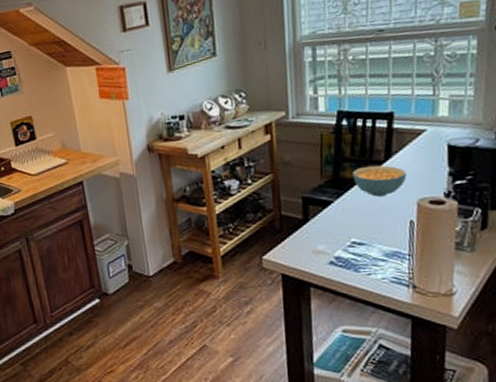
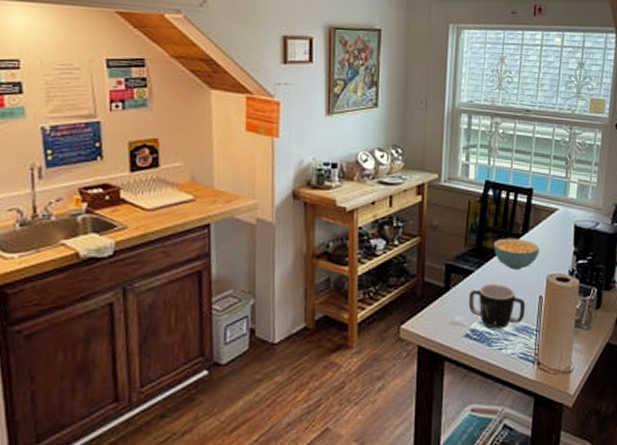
mug: none [329,212,395,256] -> present [468,284,526,329]

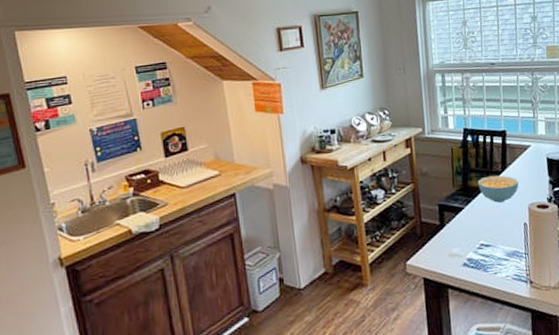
mug: present [468,284,526,329] -> none [462,217,514,256]

